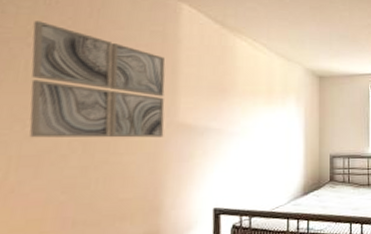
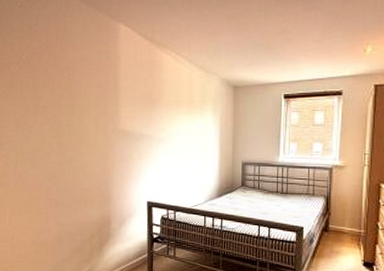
wall art: present [29,21,166,138] -> none [22,48,111,141]

